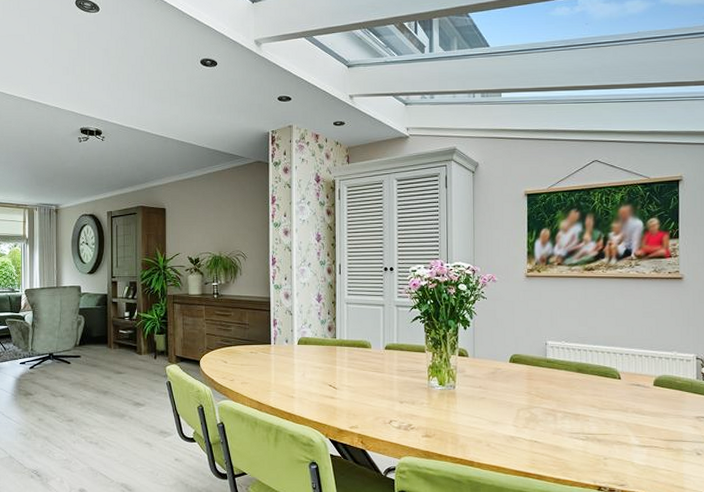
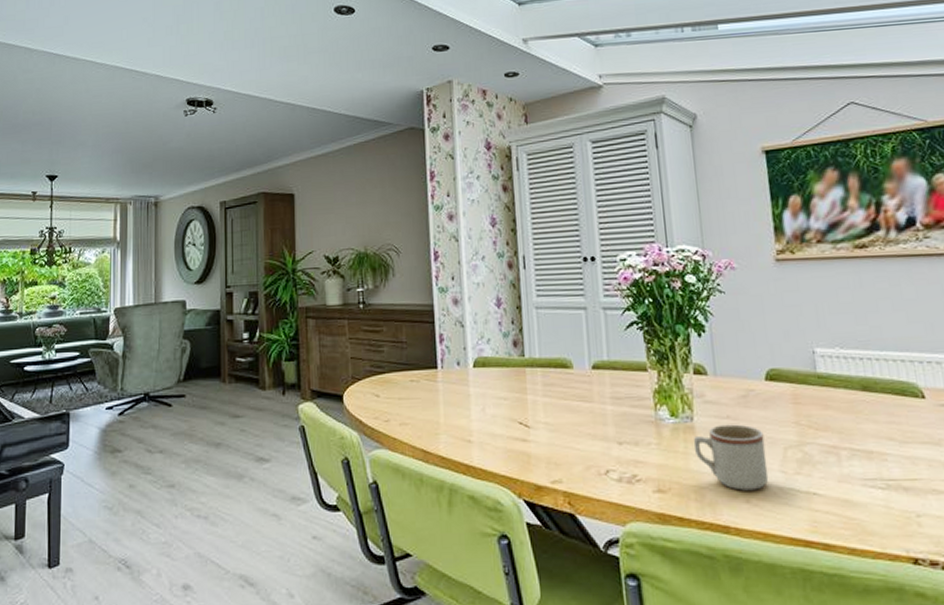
mug: none [454,392,505,438] -> present [693,424,769,491]

